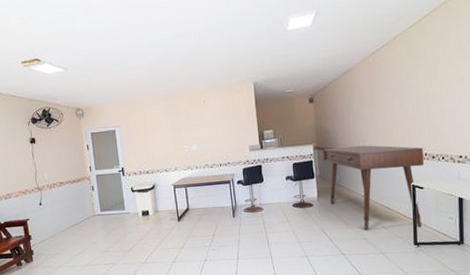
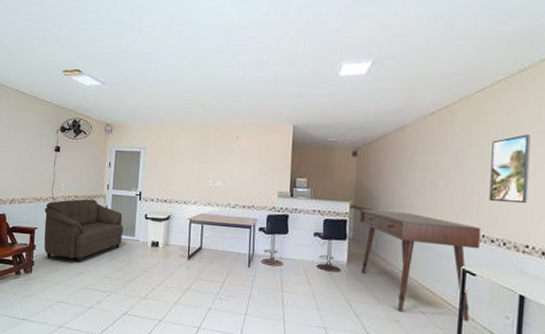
sofa: none [32,182,114,245] -> present [44,198,124,263]
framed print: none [425,60,458,124] -> present [489,134,531,204]

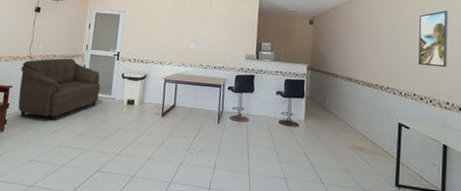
desk: present [360,209,481,322] -> none [315,71,413,169]

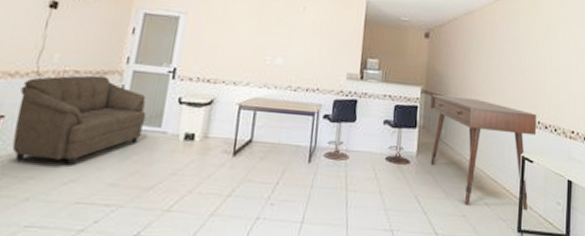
desk: none [315,71,413,169] -> present [430,95,537,211]
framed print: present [418,10,448,68] -> none [543,26,574,92]

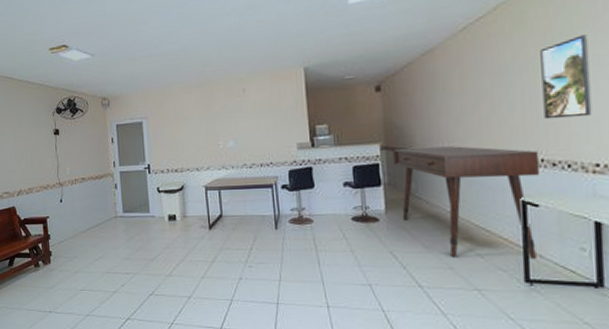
sofa: present [11,75,147,166] -> none [53,179,137,247]
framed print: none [543,26,574,92] -> present [540,35,592,120]

